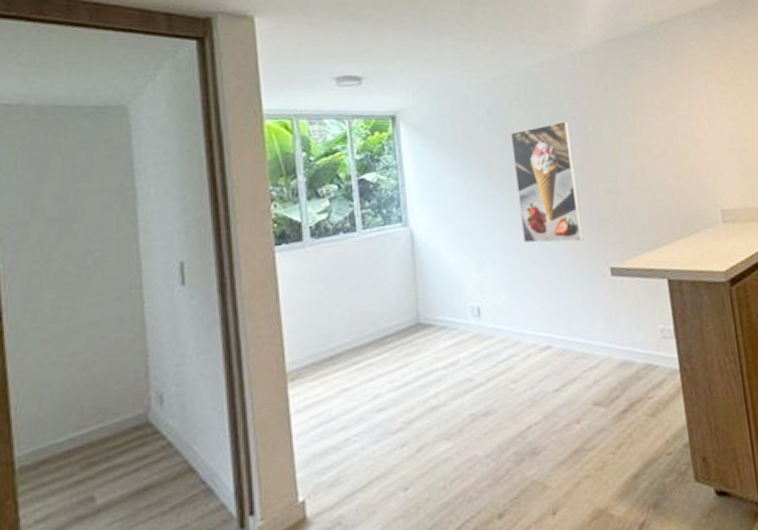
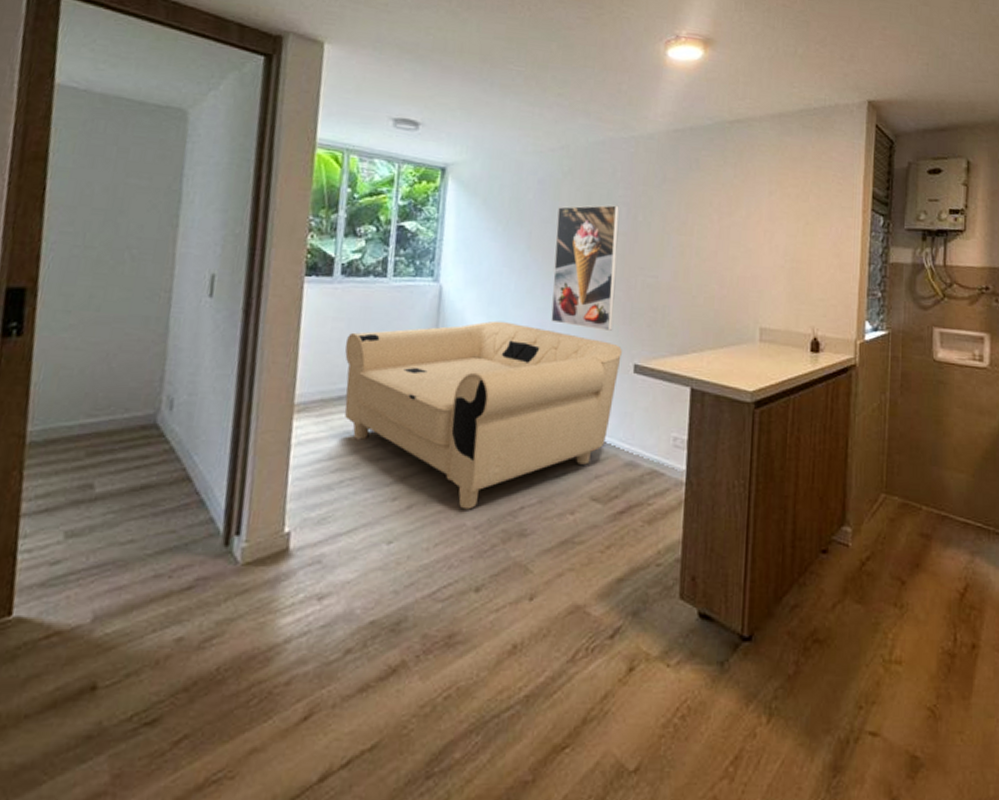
sofa: none [326,250,598,441] -> present [344,320,622,510]

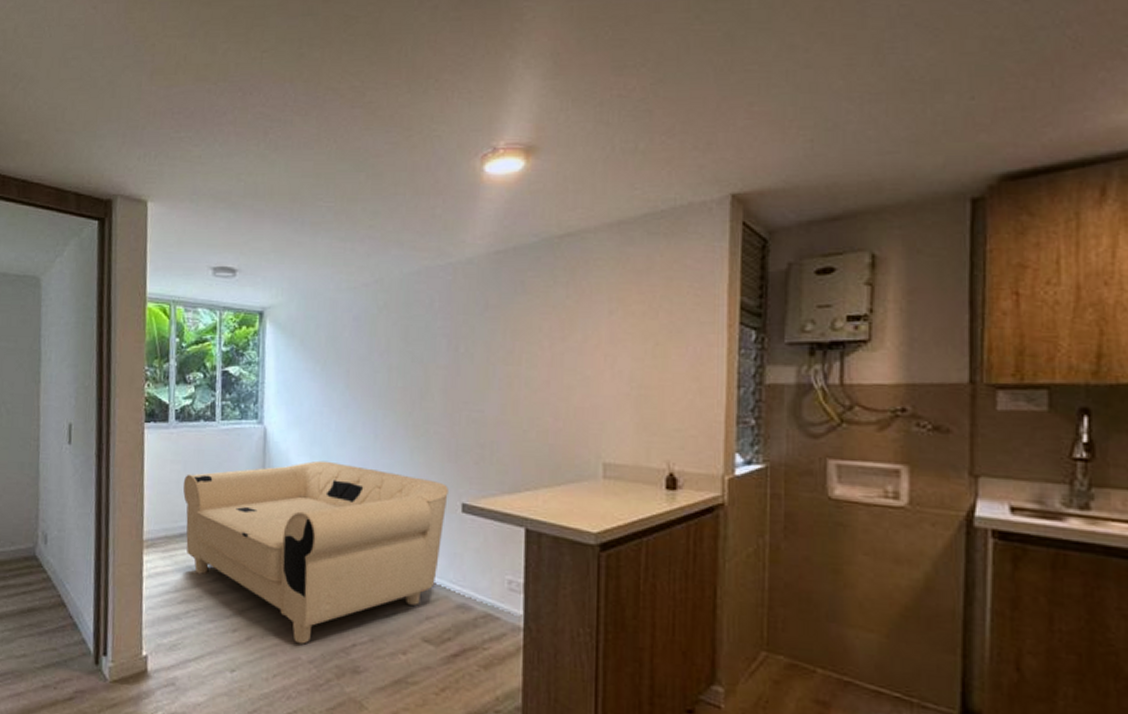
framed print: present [550,205,619,331] -> none [373,337,439,469]

